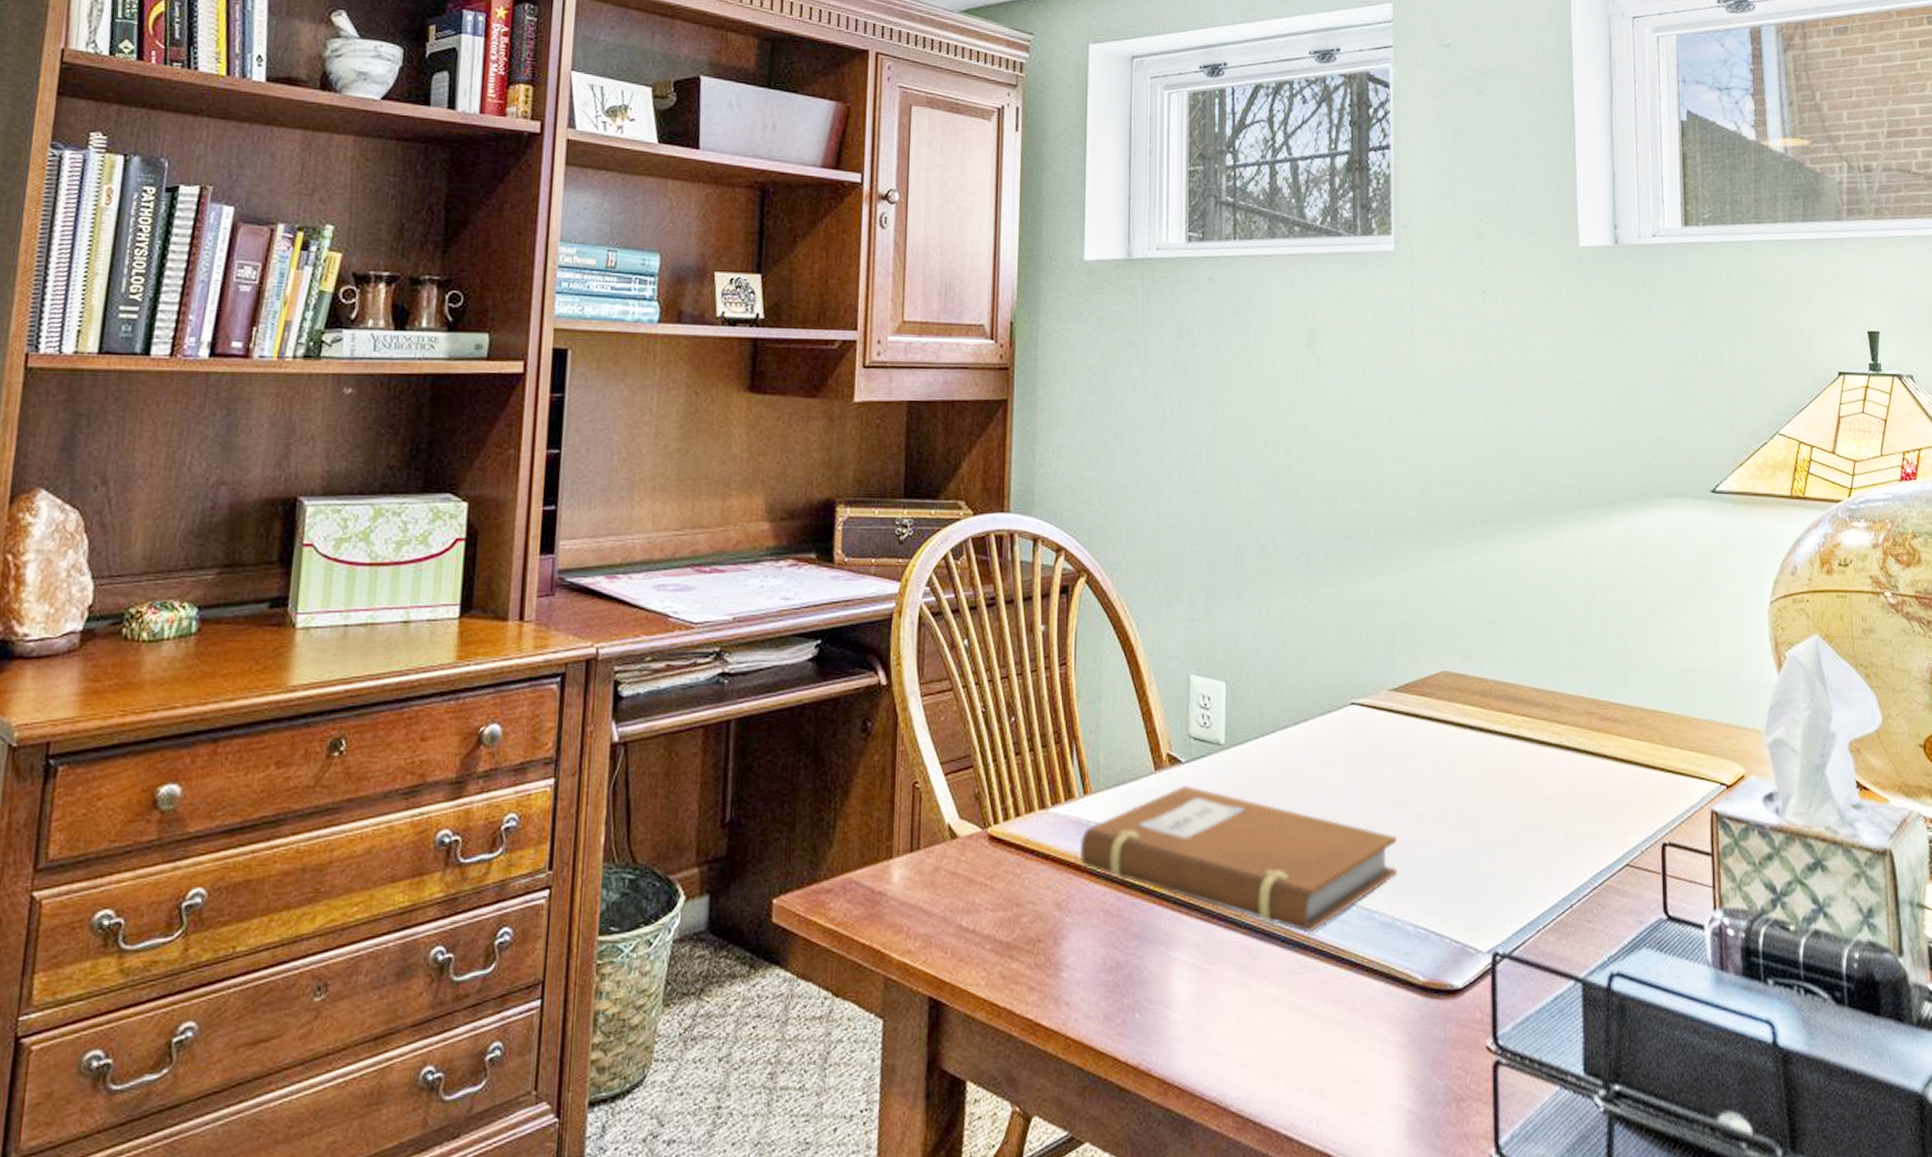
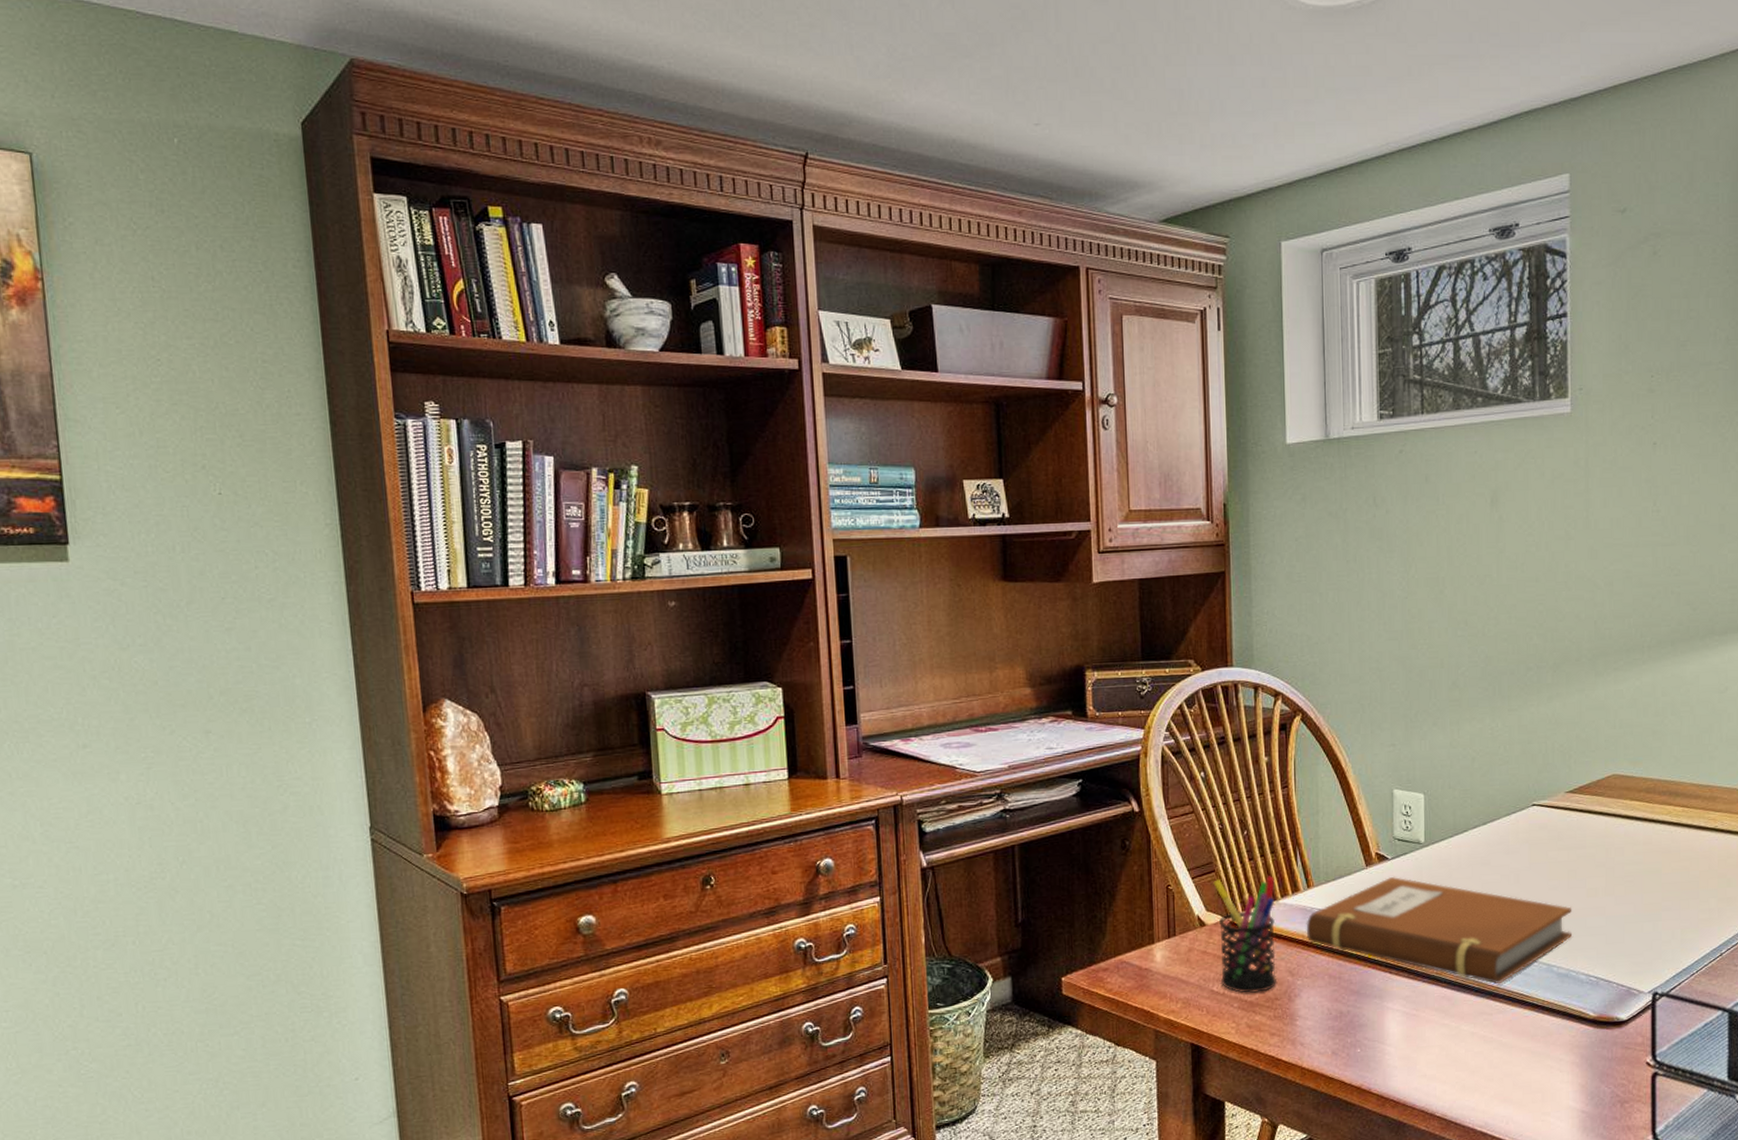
pen holder: none [970,776,1045,931] -> present [1213,876,1276,993]

